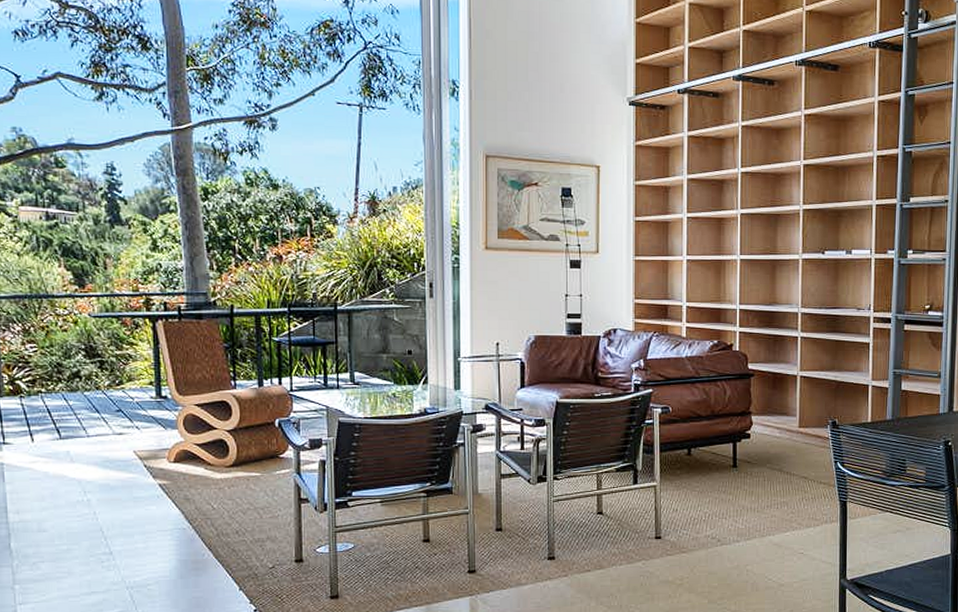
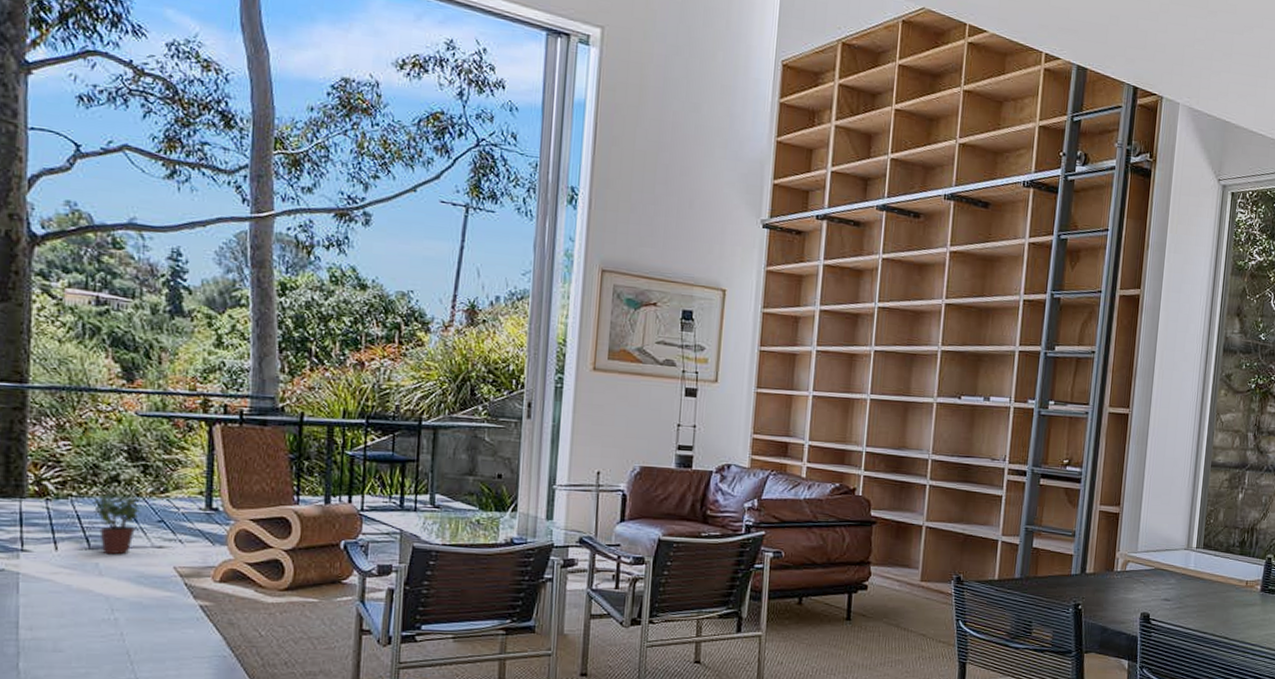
potted plant: none [59,389,102,443] -> present [93,494,141,555]

